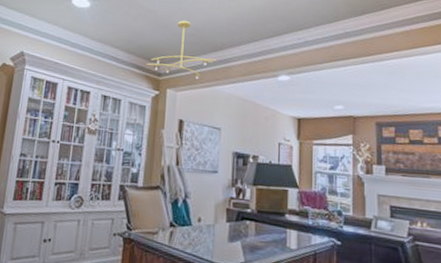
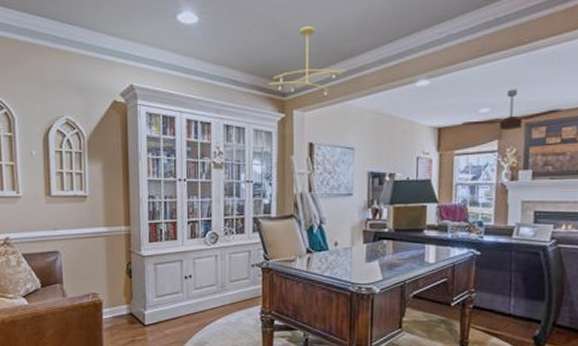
ceiling fan: none [319,91,409,127] -> present [461,89,563,130]

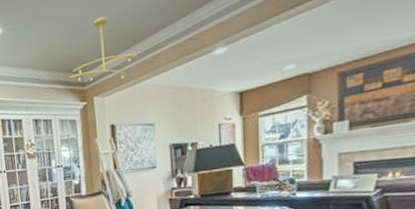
ceiling fan: present [461,89,563,130] -> none [265,39,384,85]

